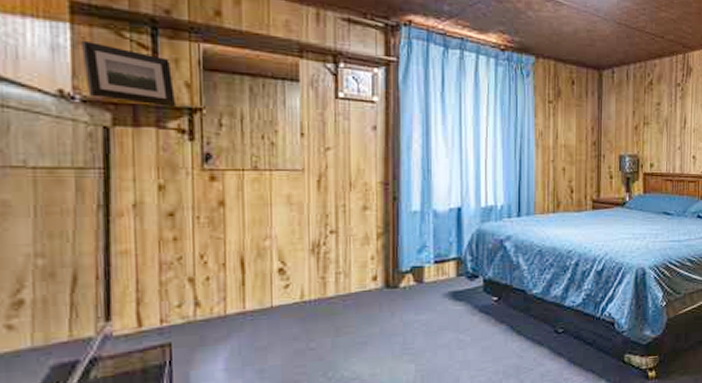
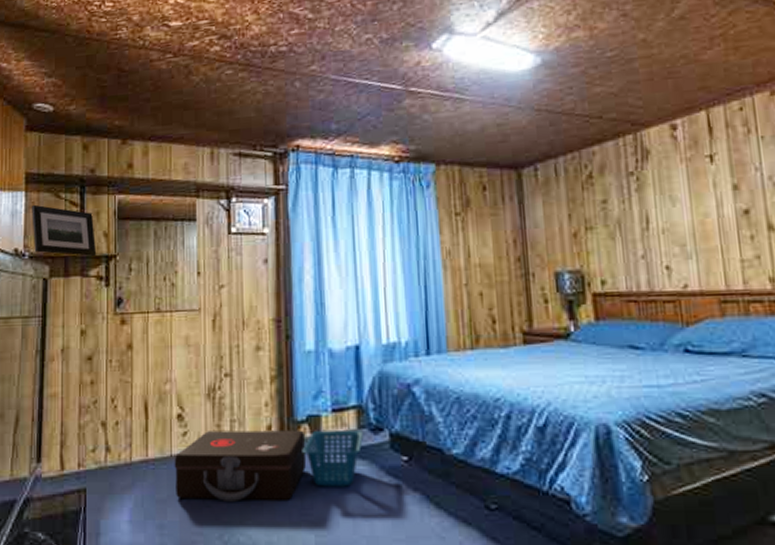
suitcase: none [275,279,410,345] -> present [174,430,307,503]
laundry basket: none [405,278,462,325] -> present [302,430,364,487]

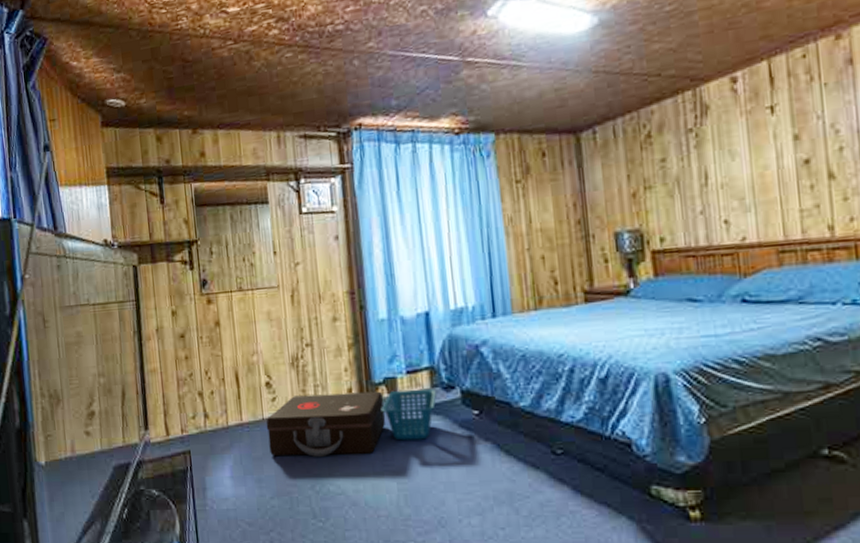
picture frame: present [32,204,97,256] -> none [115,197,180,243]

